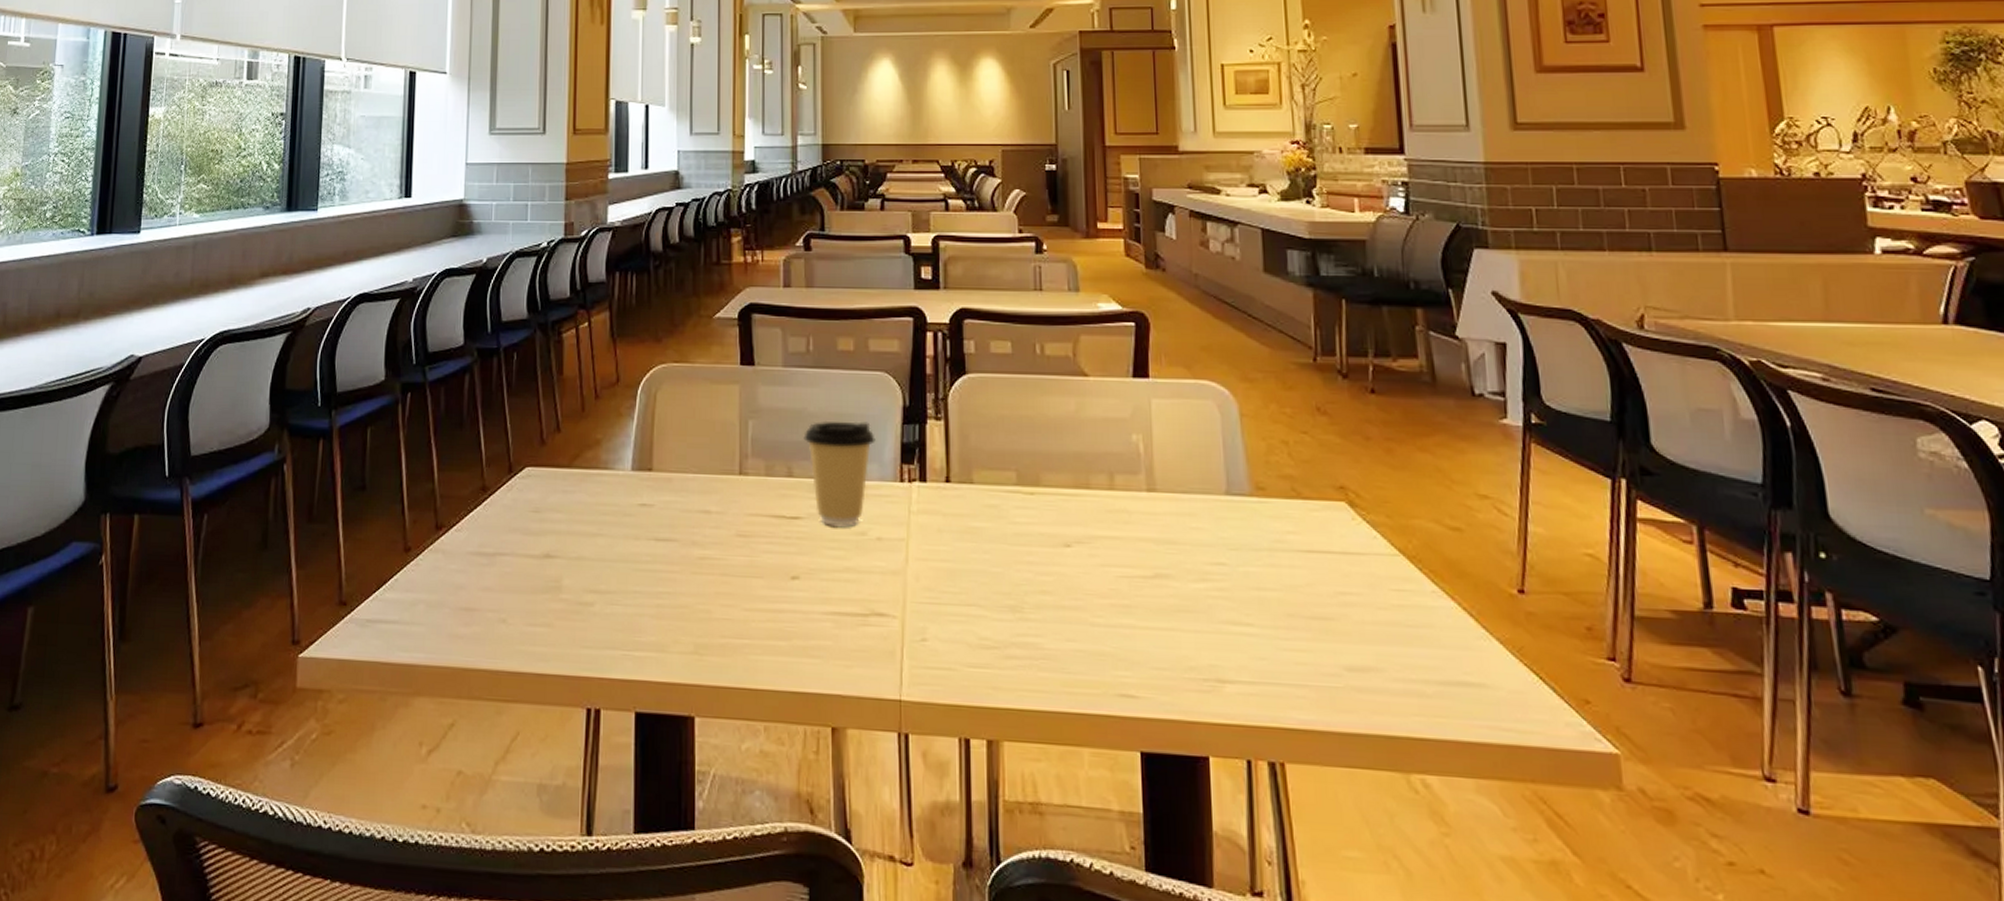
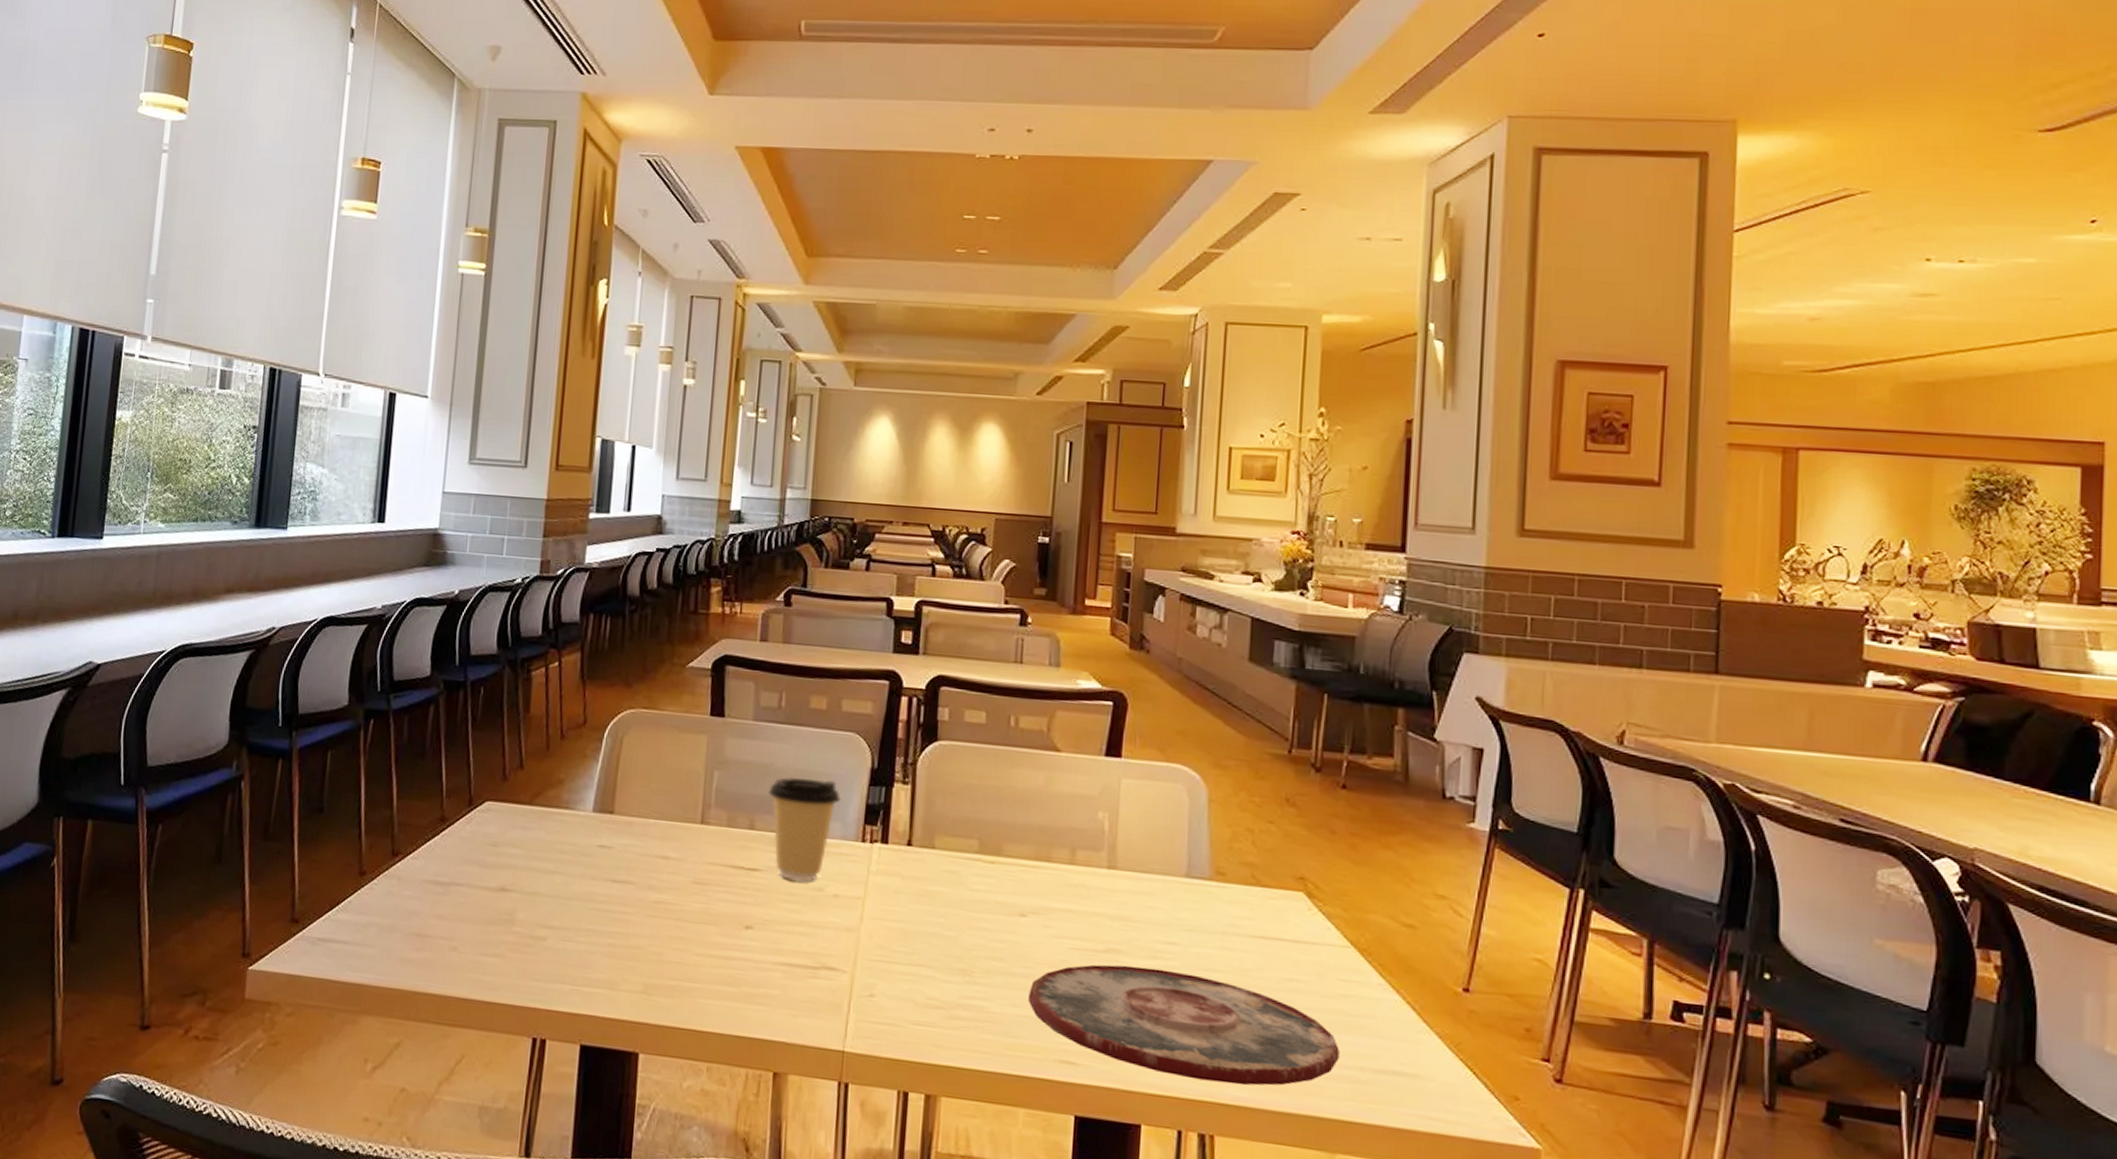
plate: none [1082,590,1402,708] -> present [1028,964,1340,1086]

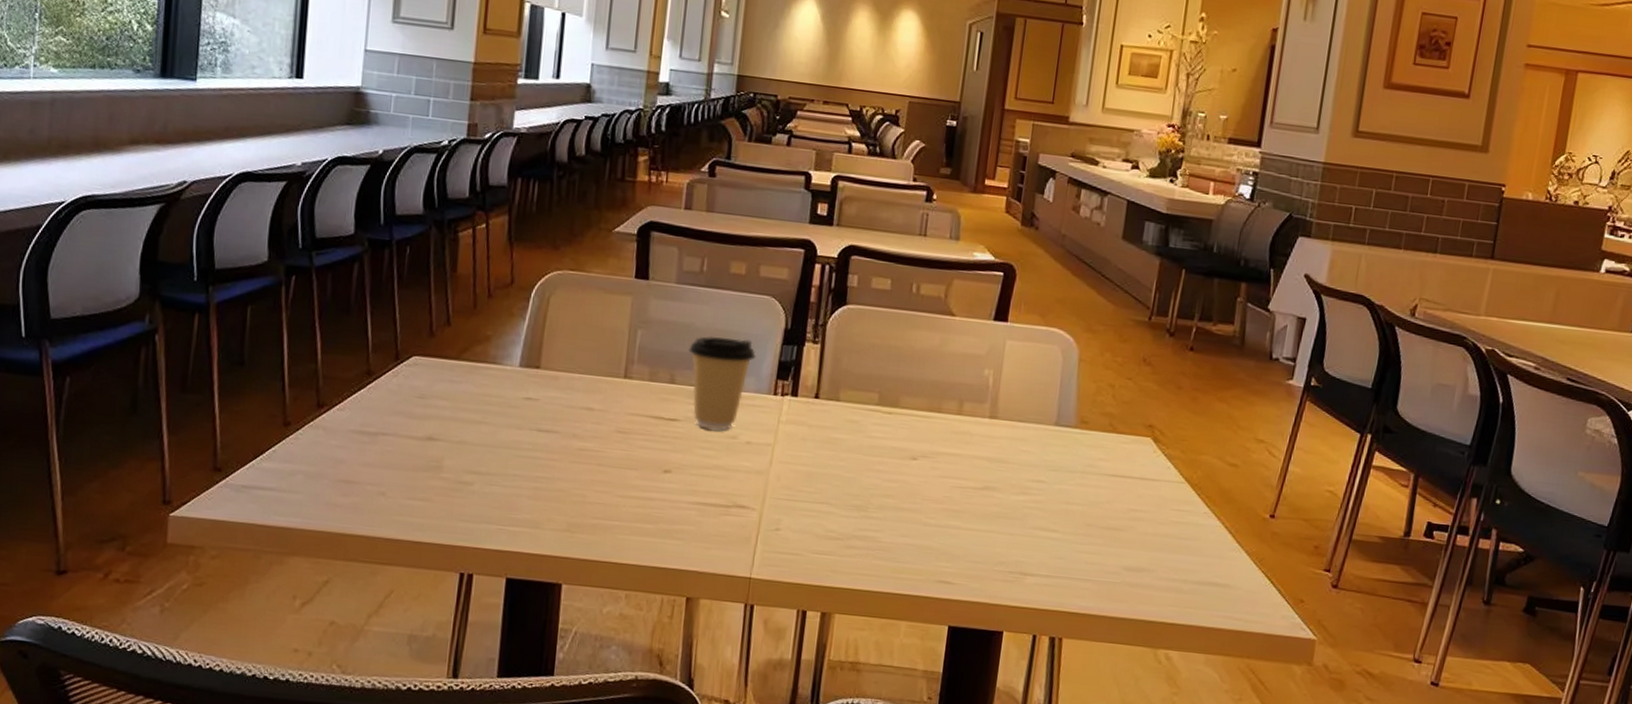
plate: present [1028,964,1340,1086] -> none [915,500,1169,597]

